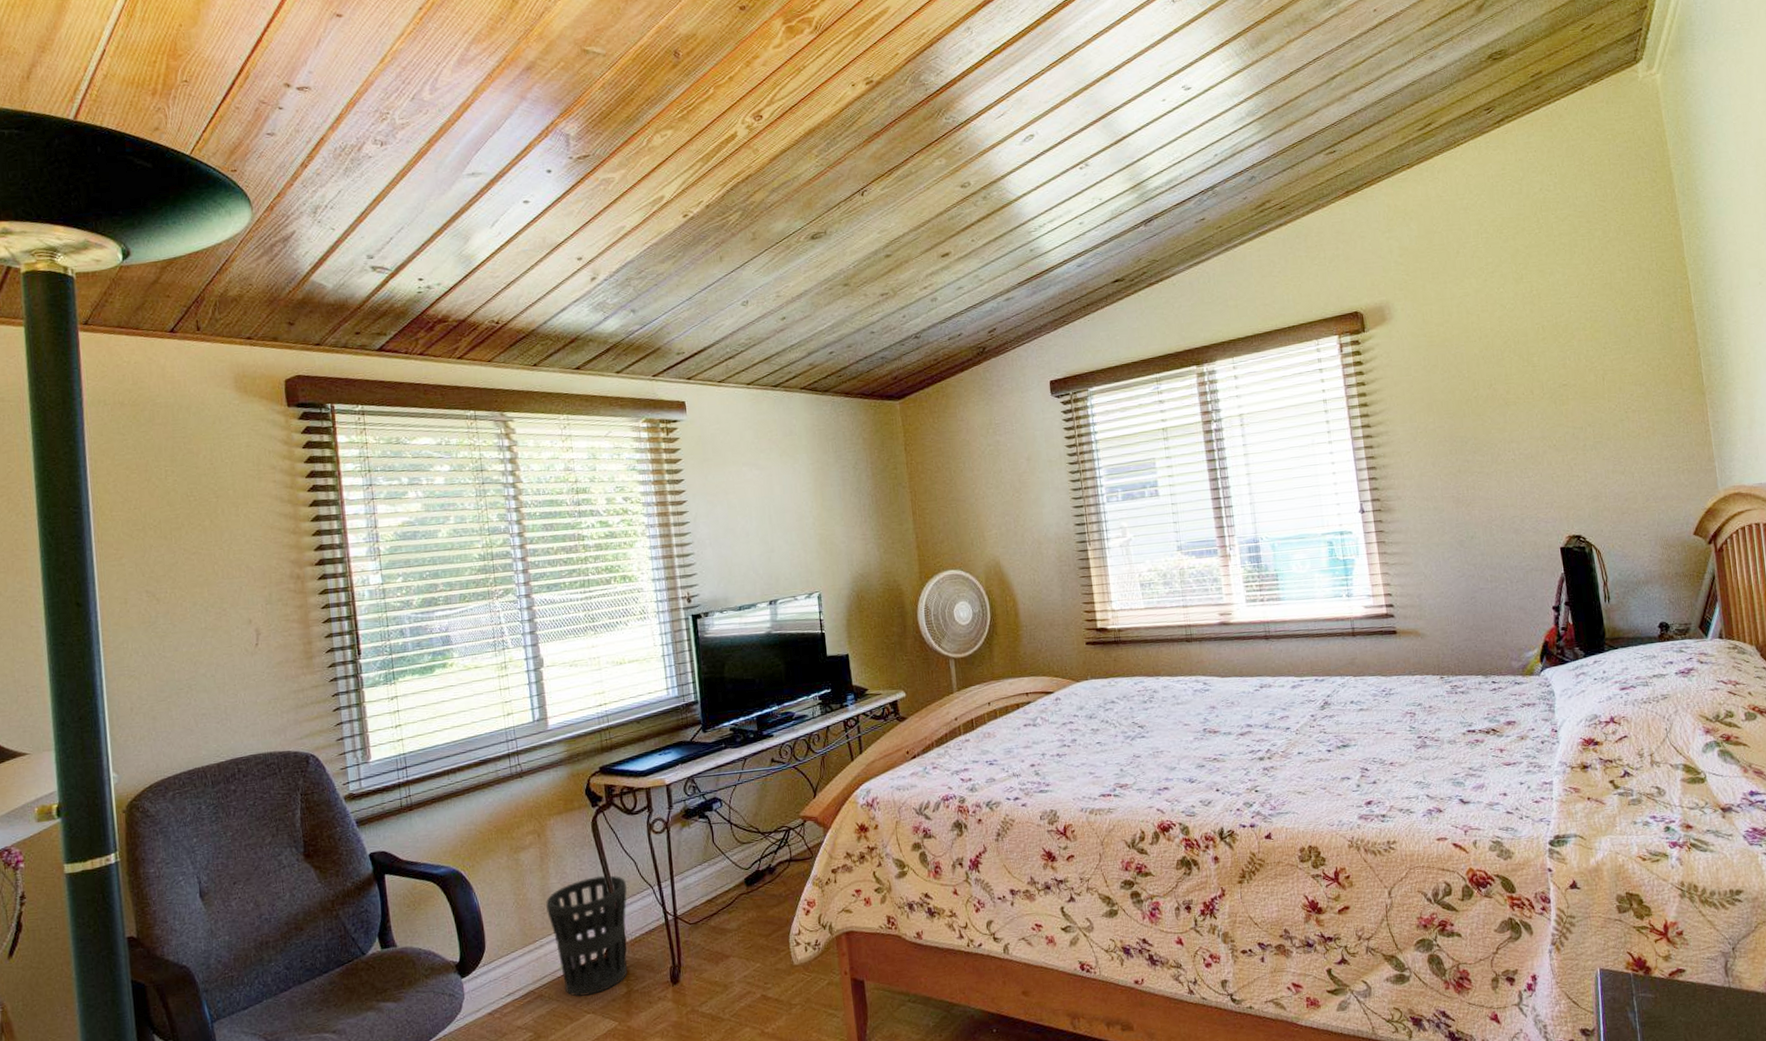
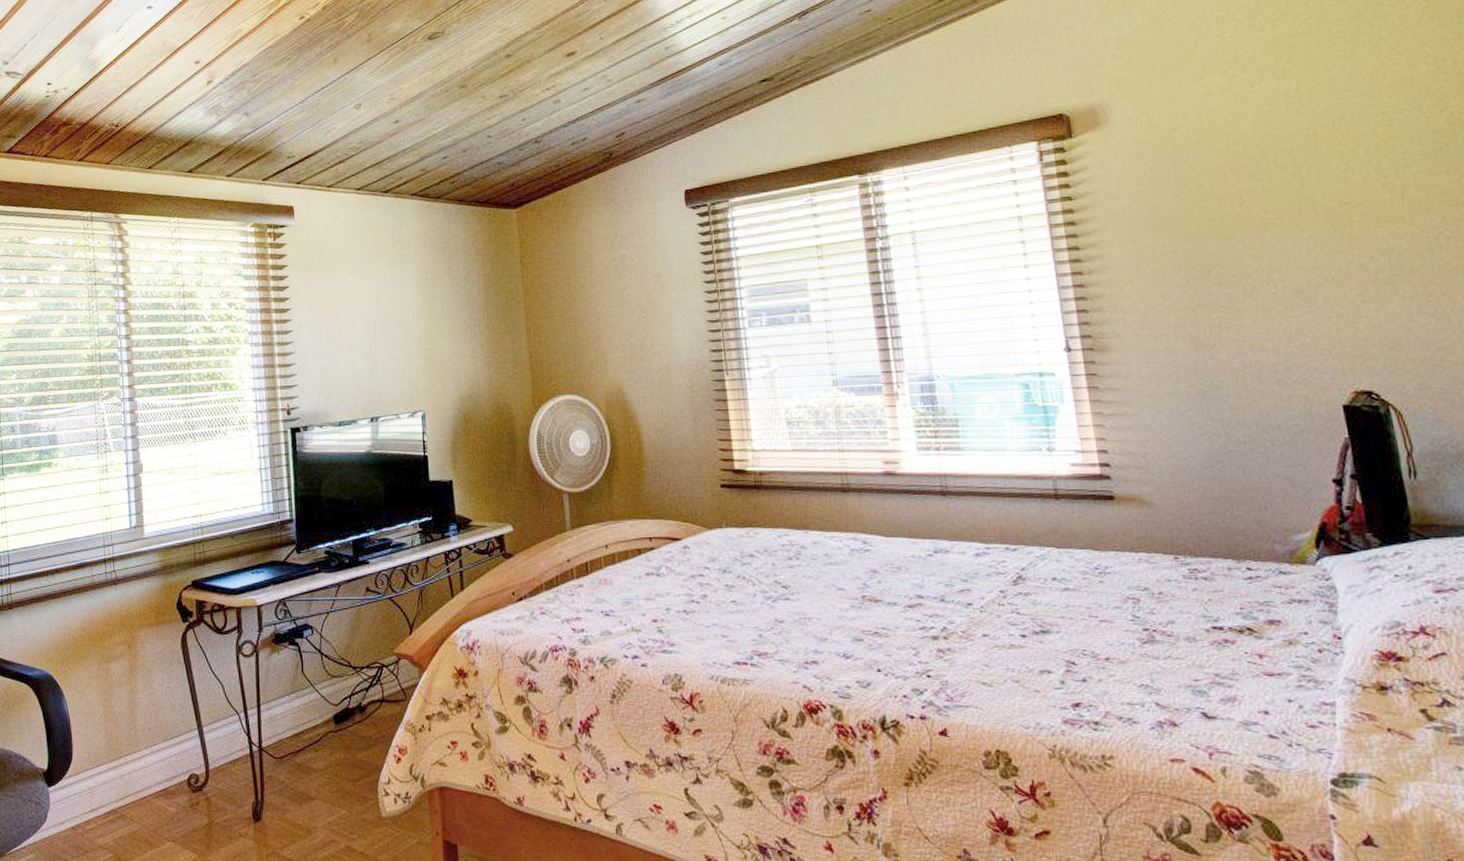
wastebasket: present [546,875,627,997] -> none [133,695,213,823]

